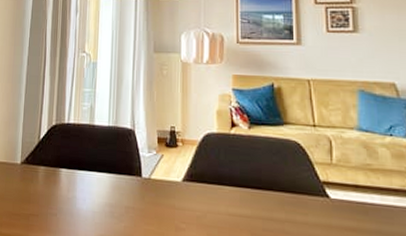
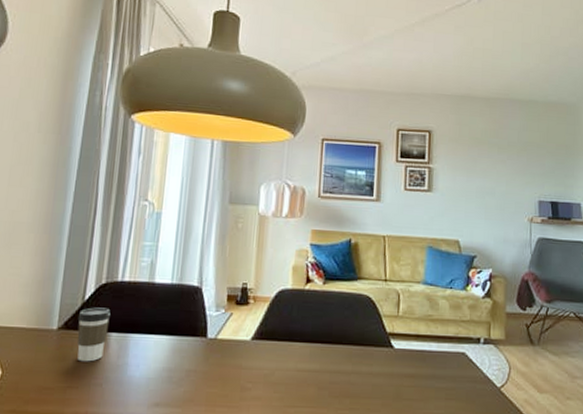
coffee cup: none [35,145,60,194] -> present [77,307,111,362]

